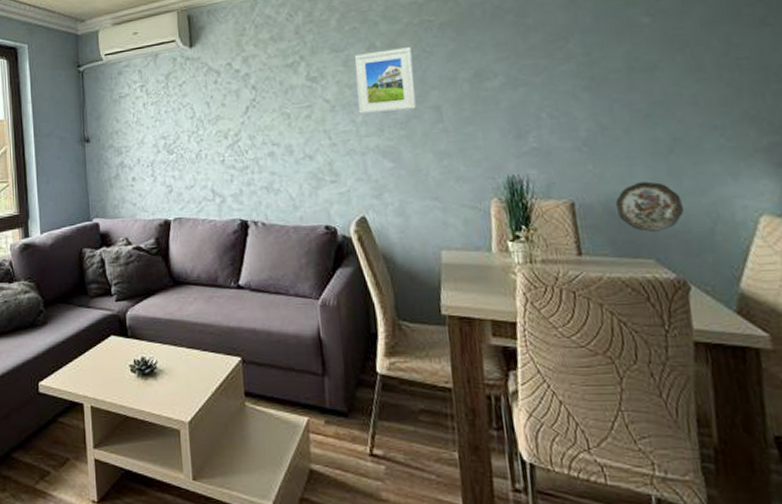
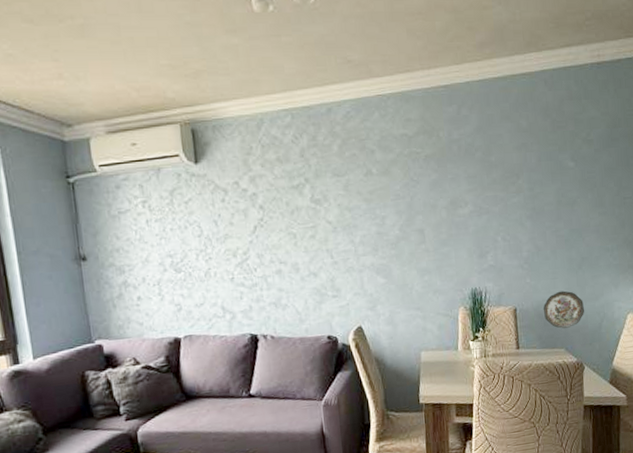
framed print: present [354,47,416,114] -> none [353,175,405,235]

